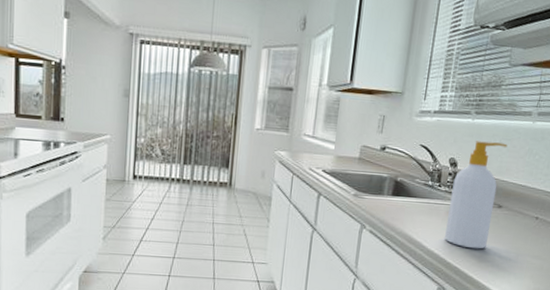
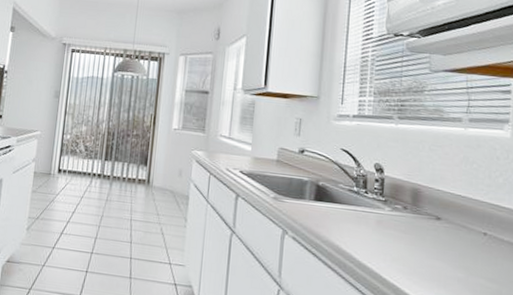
soap bottle: present [444,141,508,249] -> none [377,146,439,266]

